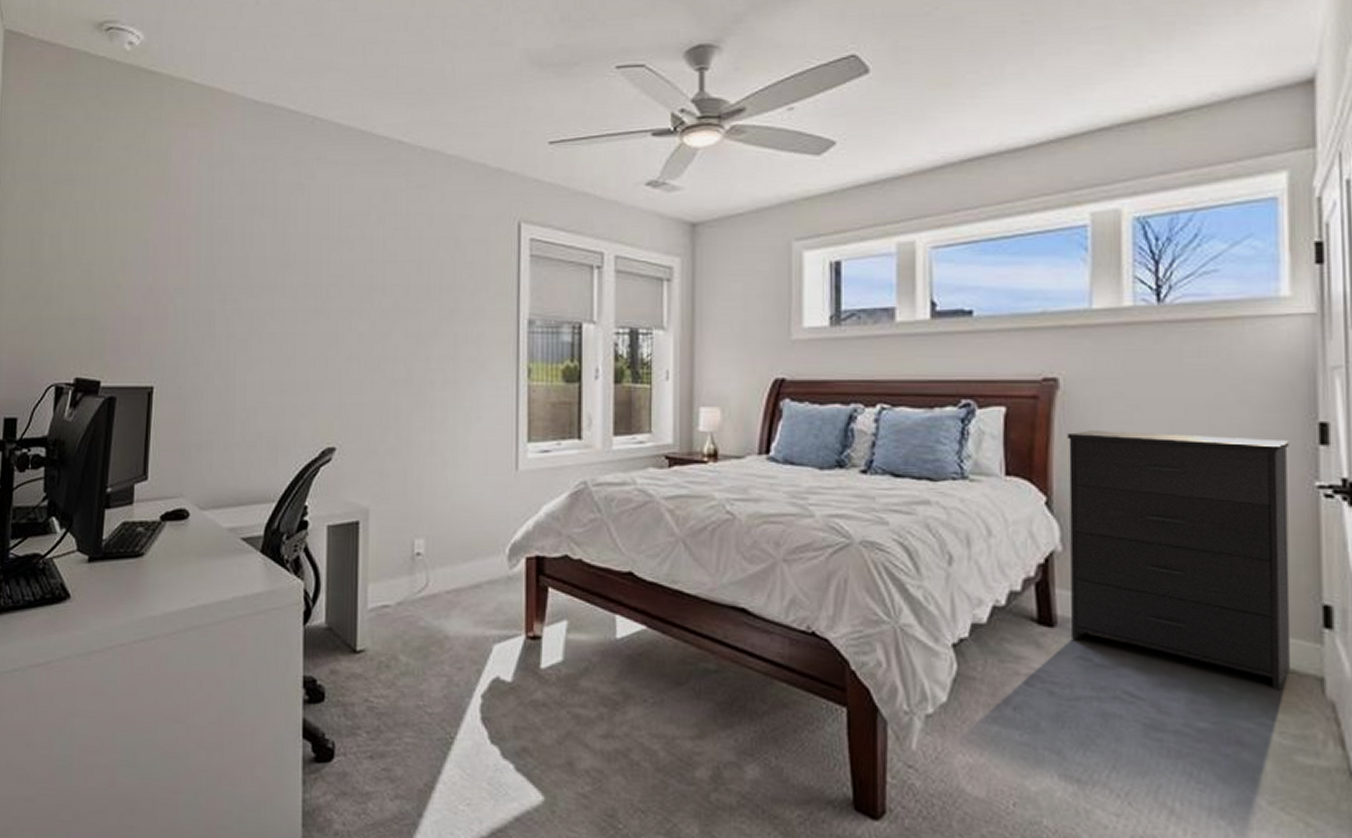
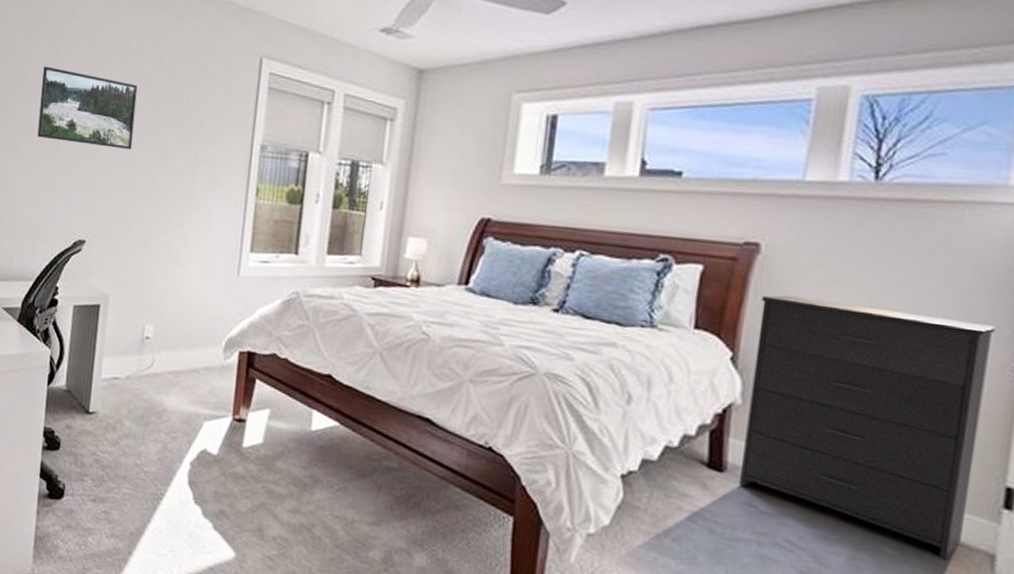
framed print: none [268,250,382,338] -> present [37,66,138,150]

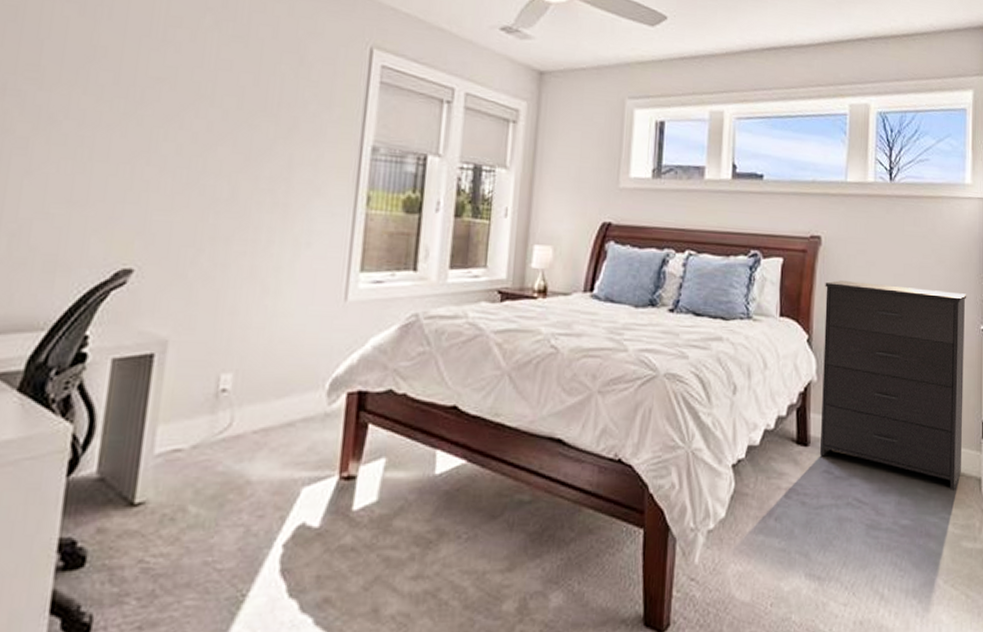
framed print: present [37,66,138,150] -> none [59,39,213,151]

